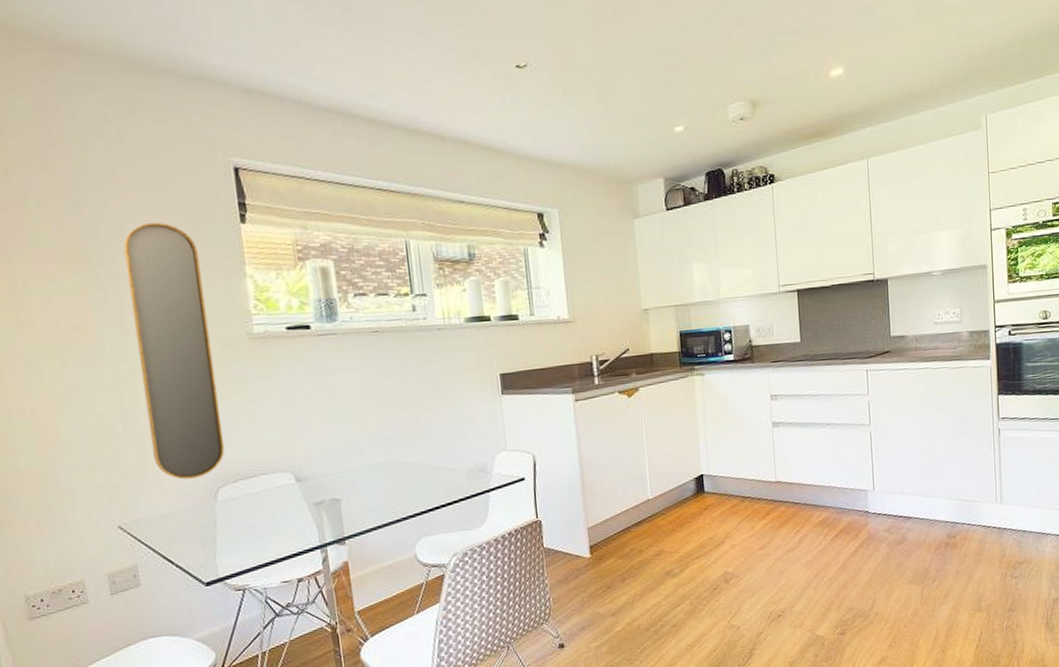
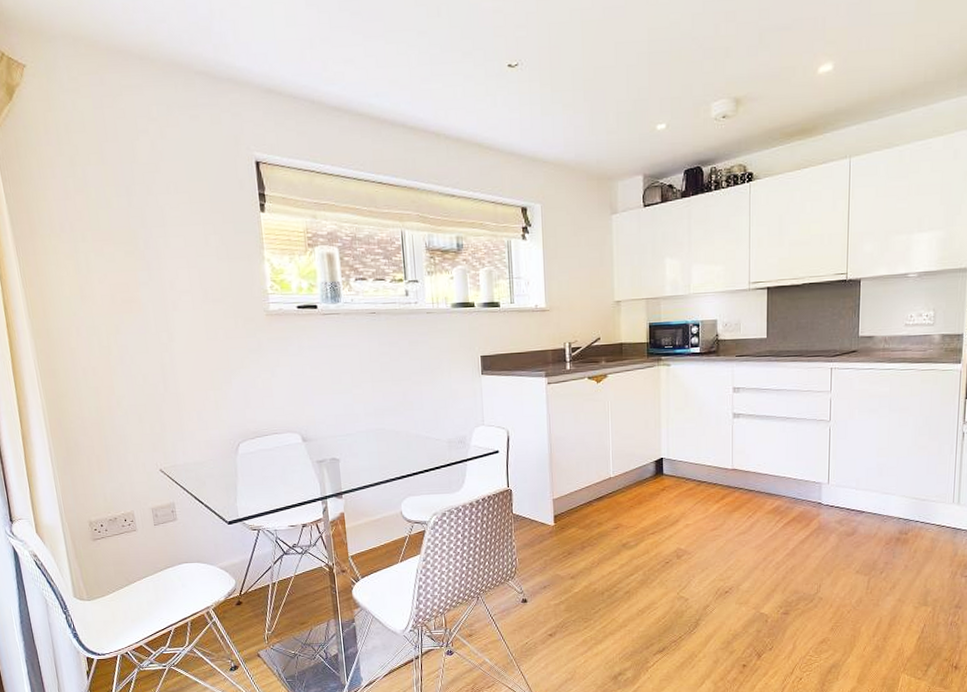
home mirror: present [123,222,225,480] -> none [164,209,245,434]

